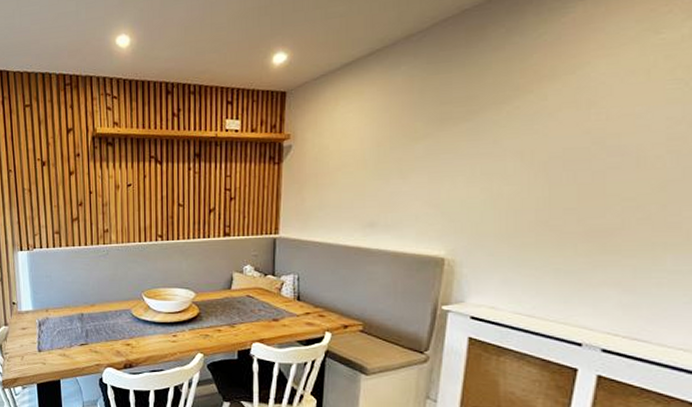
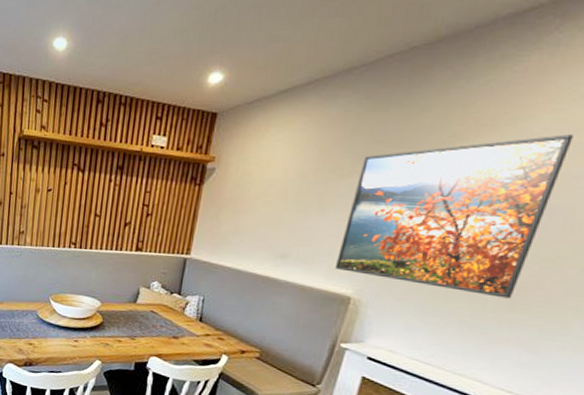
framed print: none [423,76,630,242] -> present [334,134,573,299]

